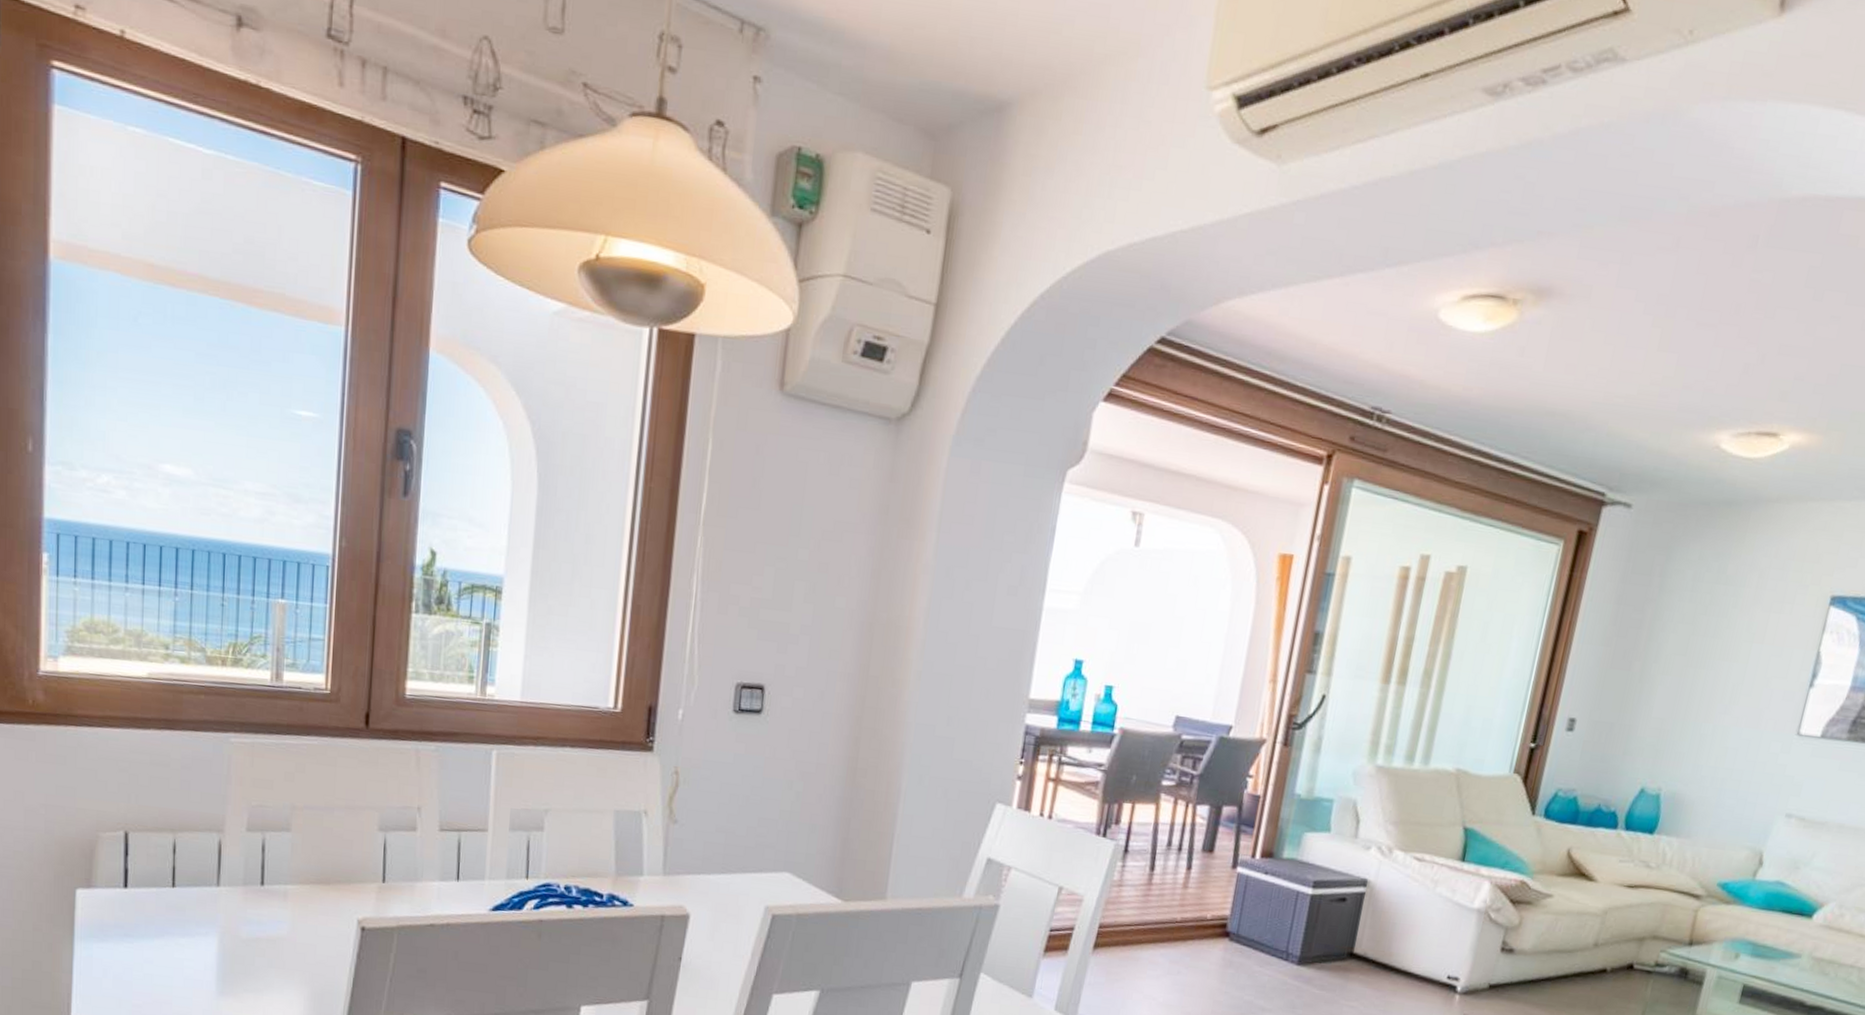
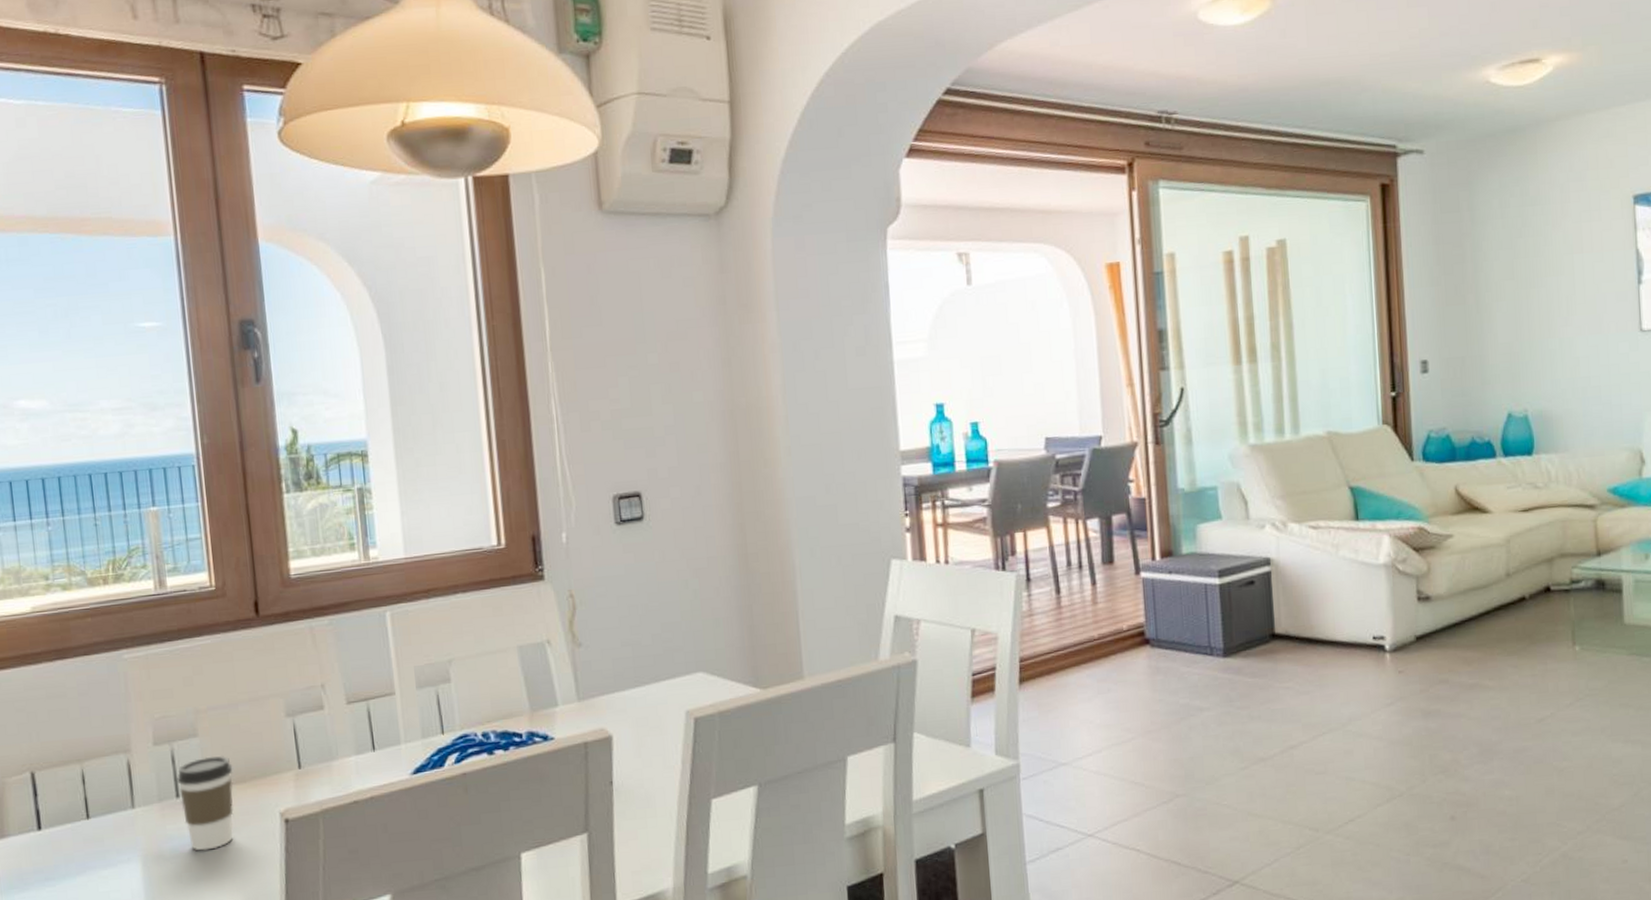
coffee cup: none [263,852,320,941] -> present [176,755,234,851]

